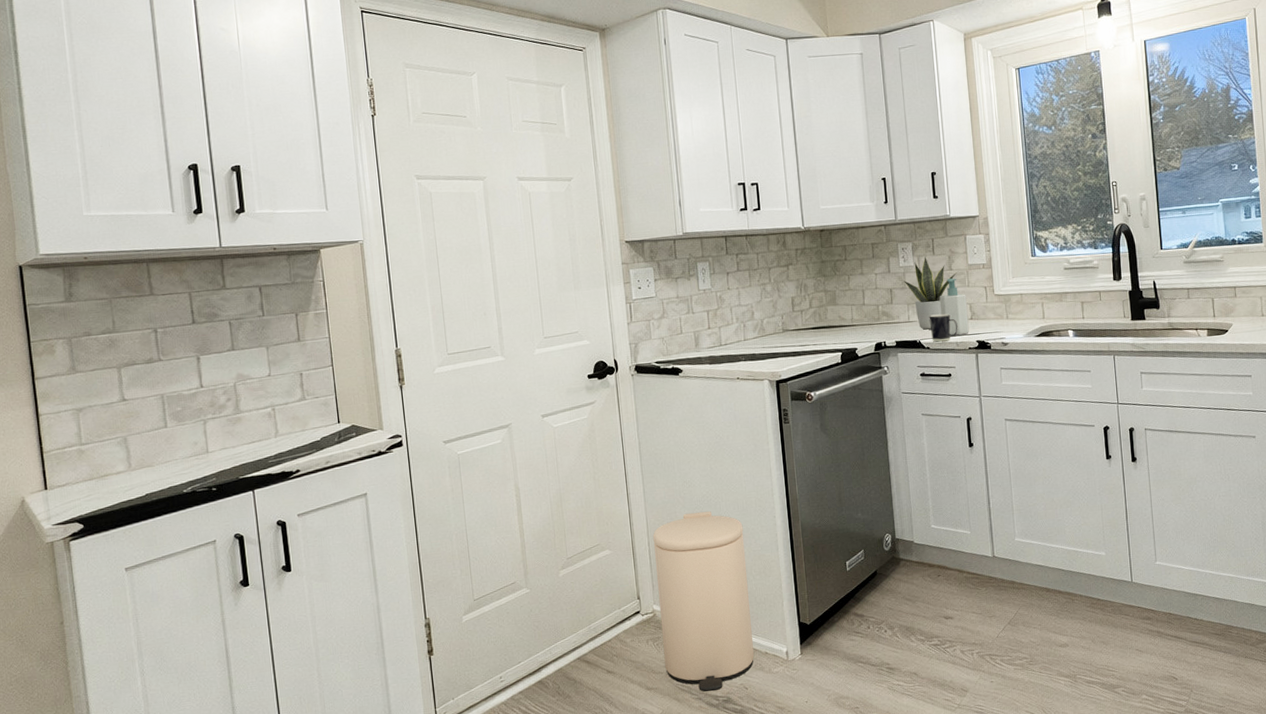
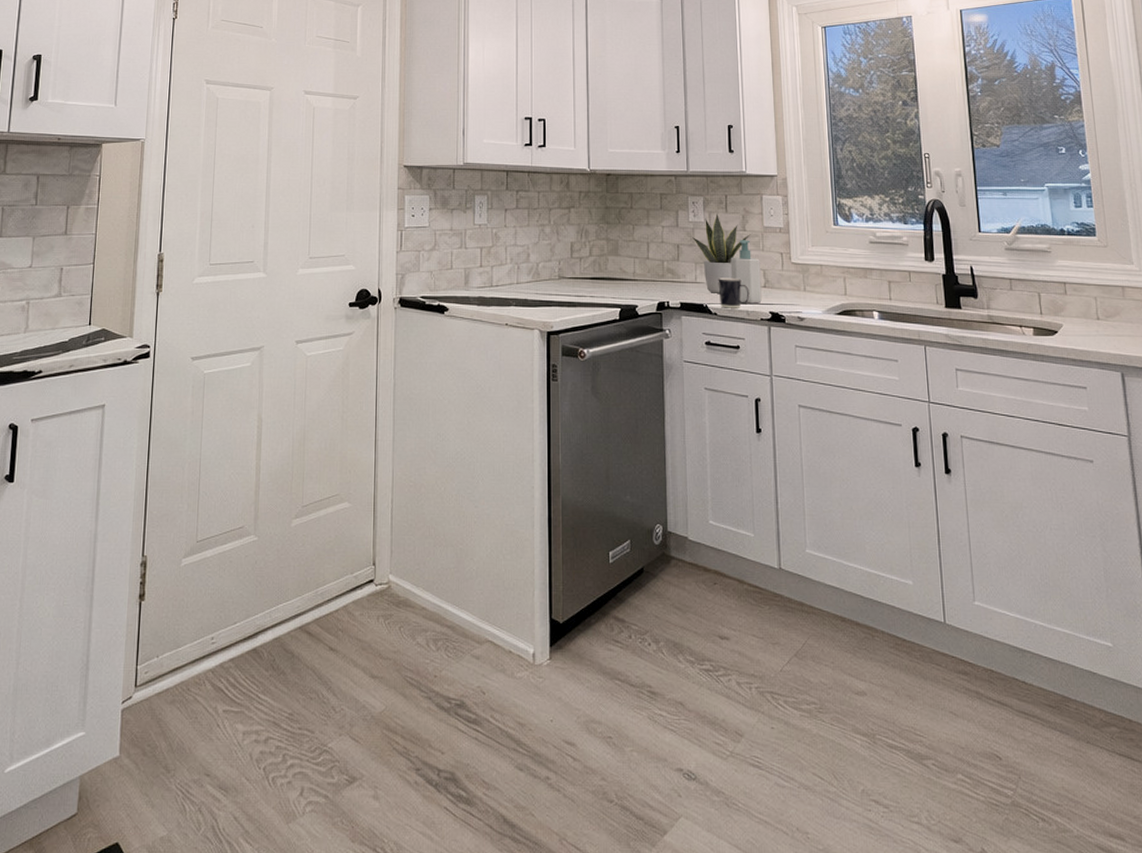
pedal bin: present [652,510,754,692] -> none [394,470,497,691]

